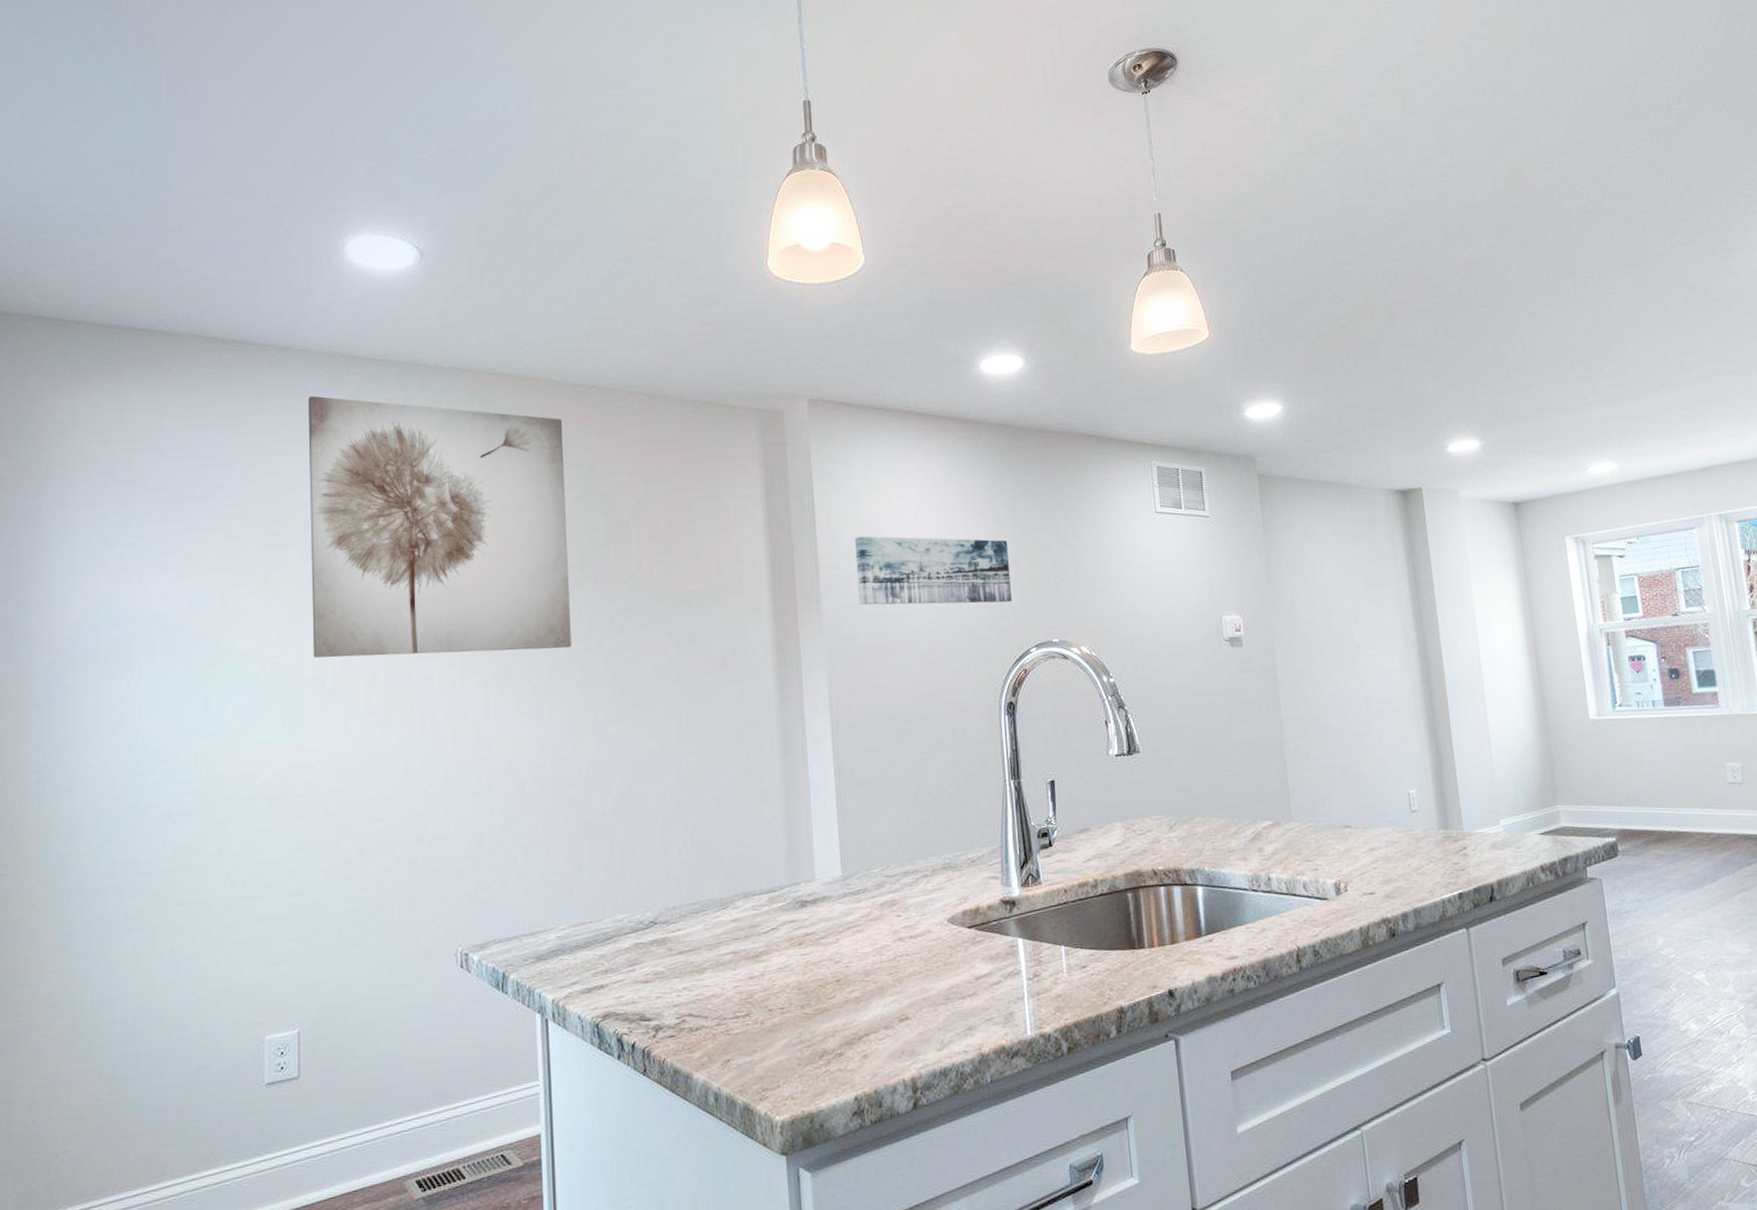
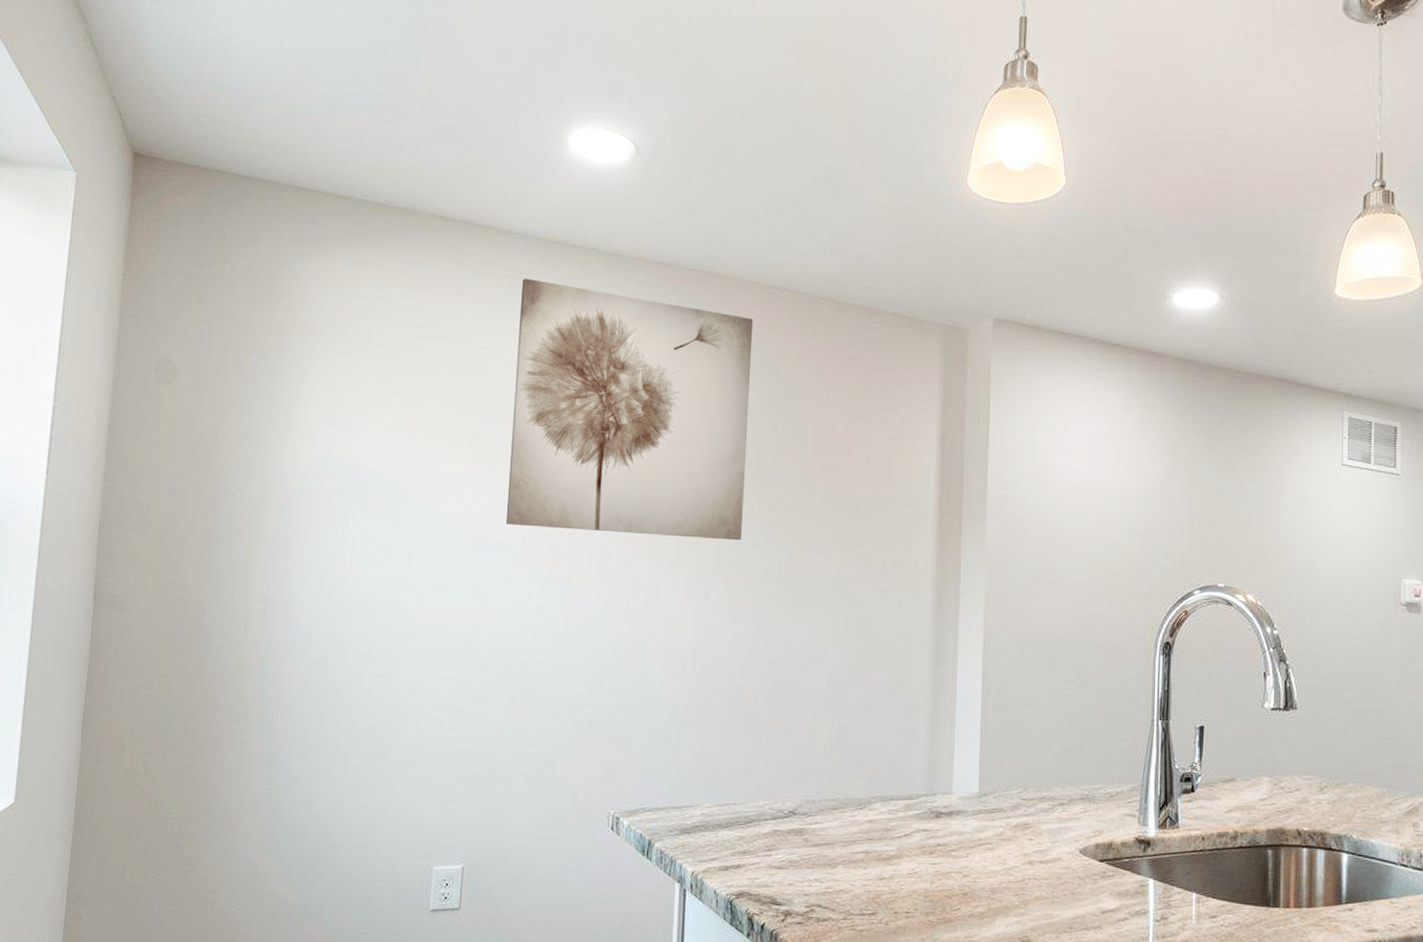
wall art: present [854,536,1012,606] -> none [1024,460,1181,542]

